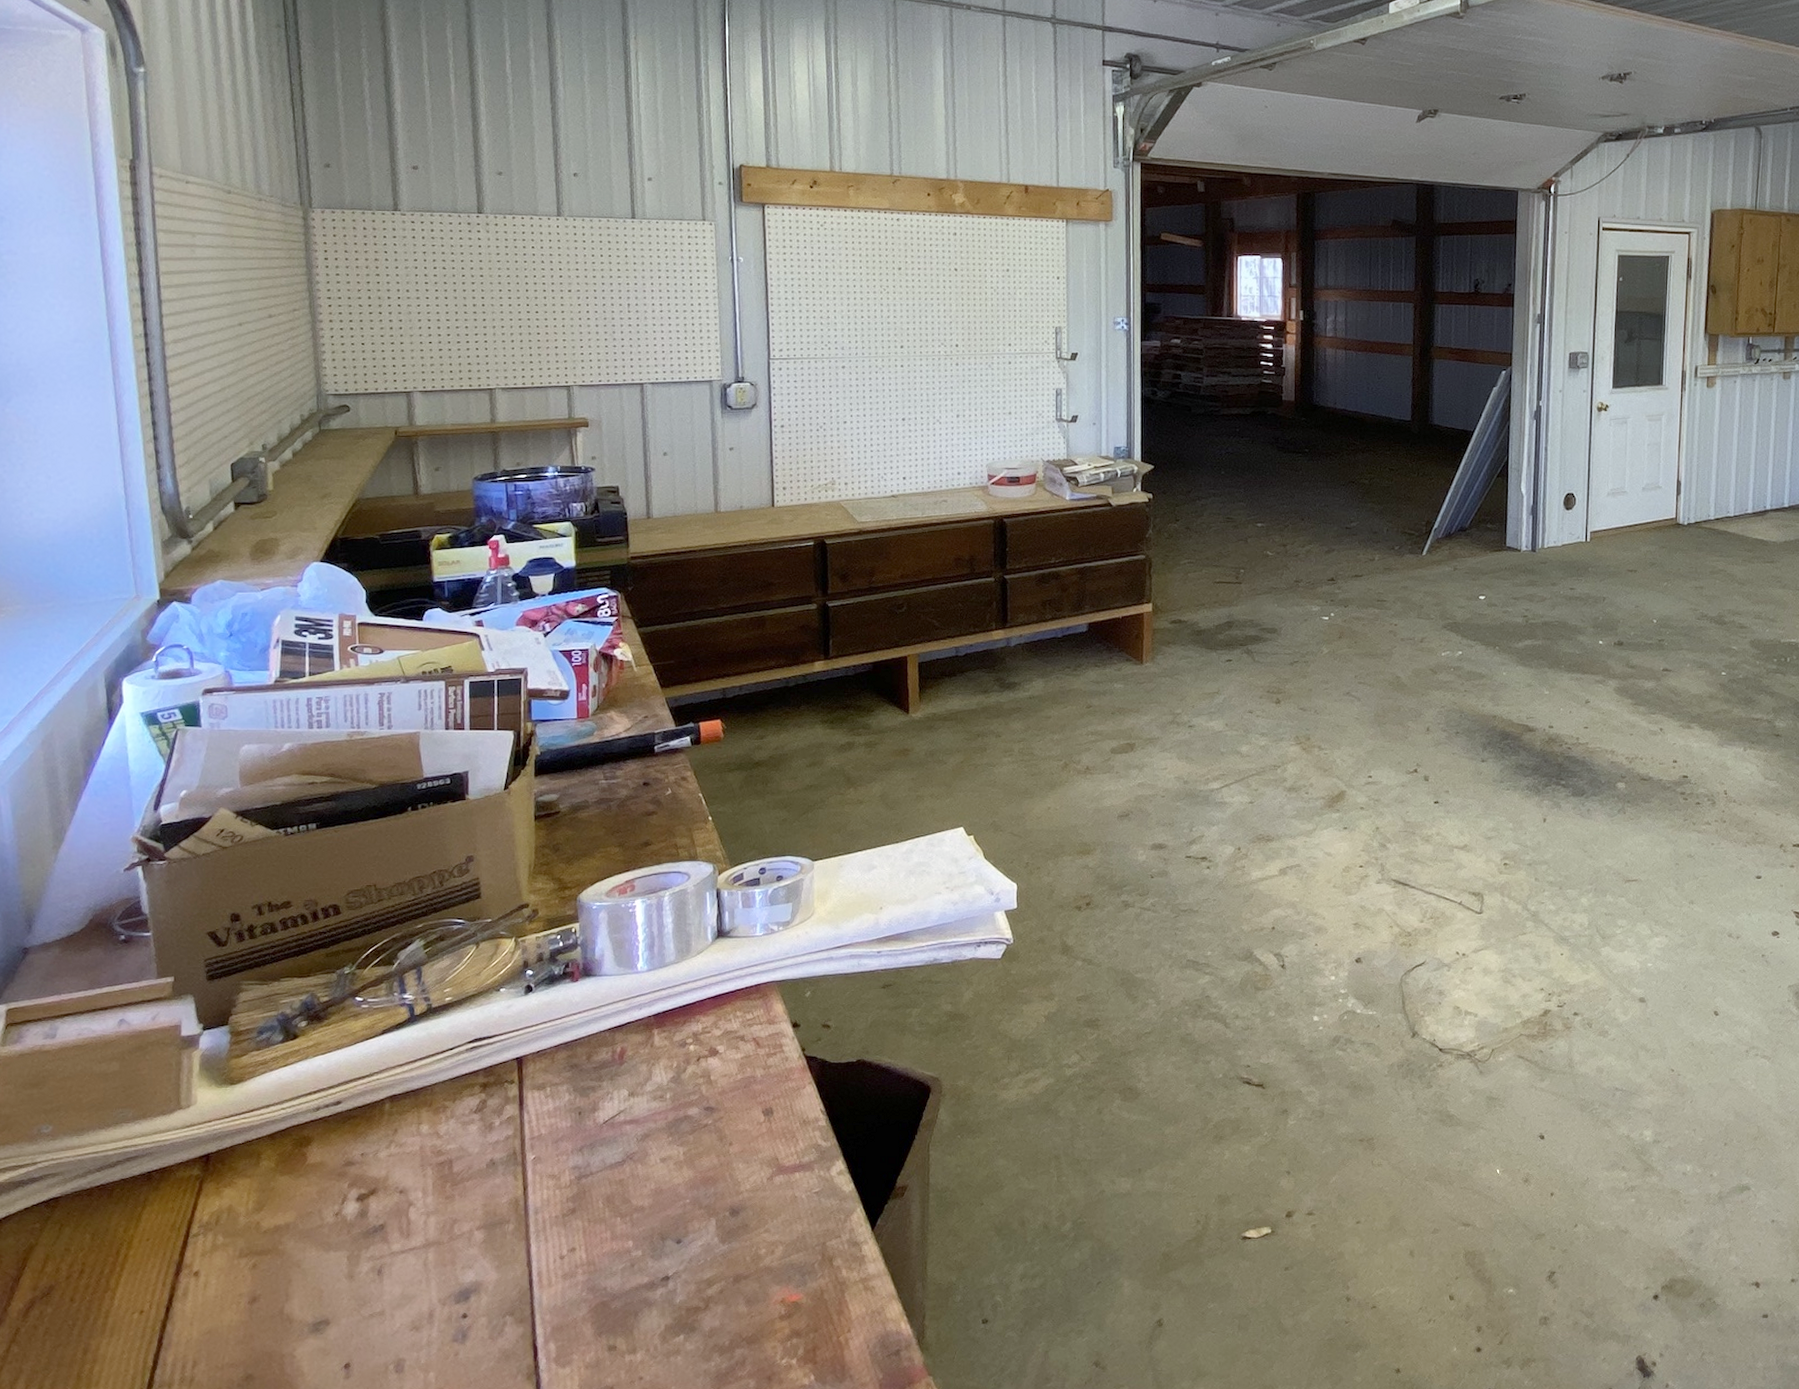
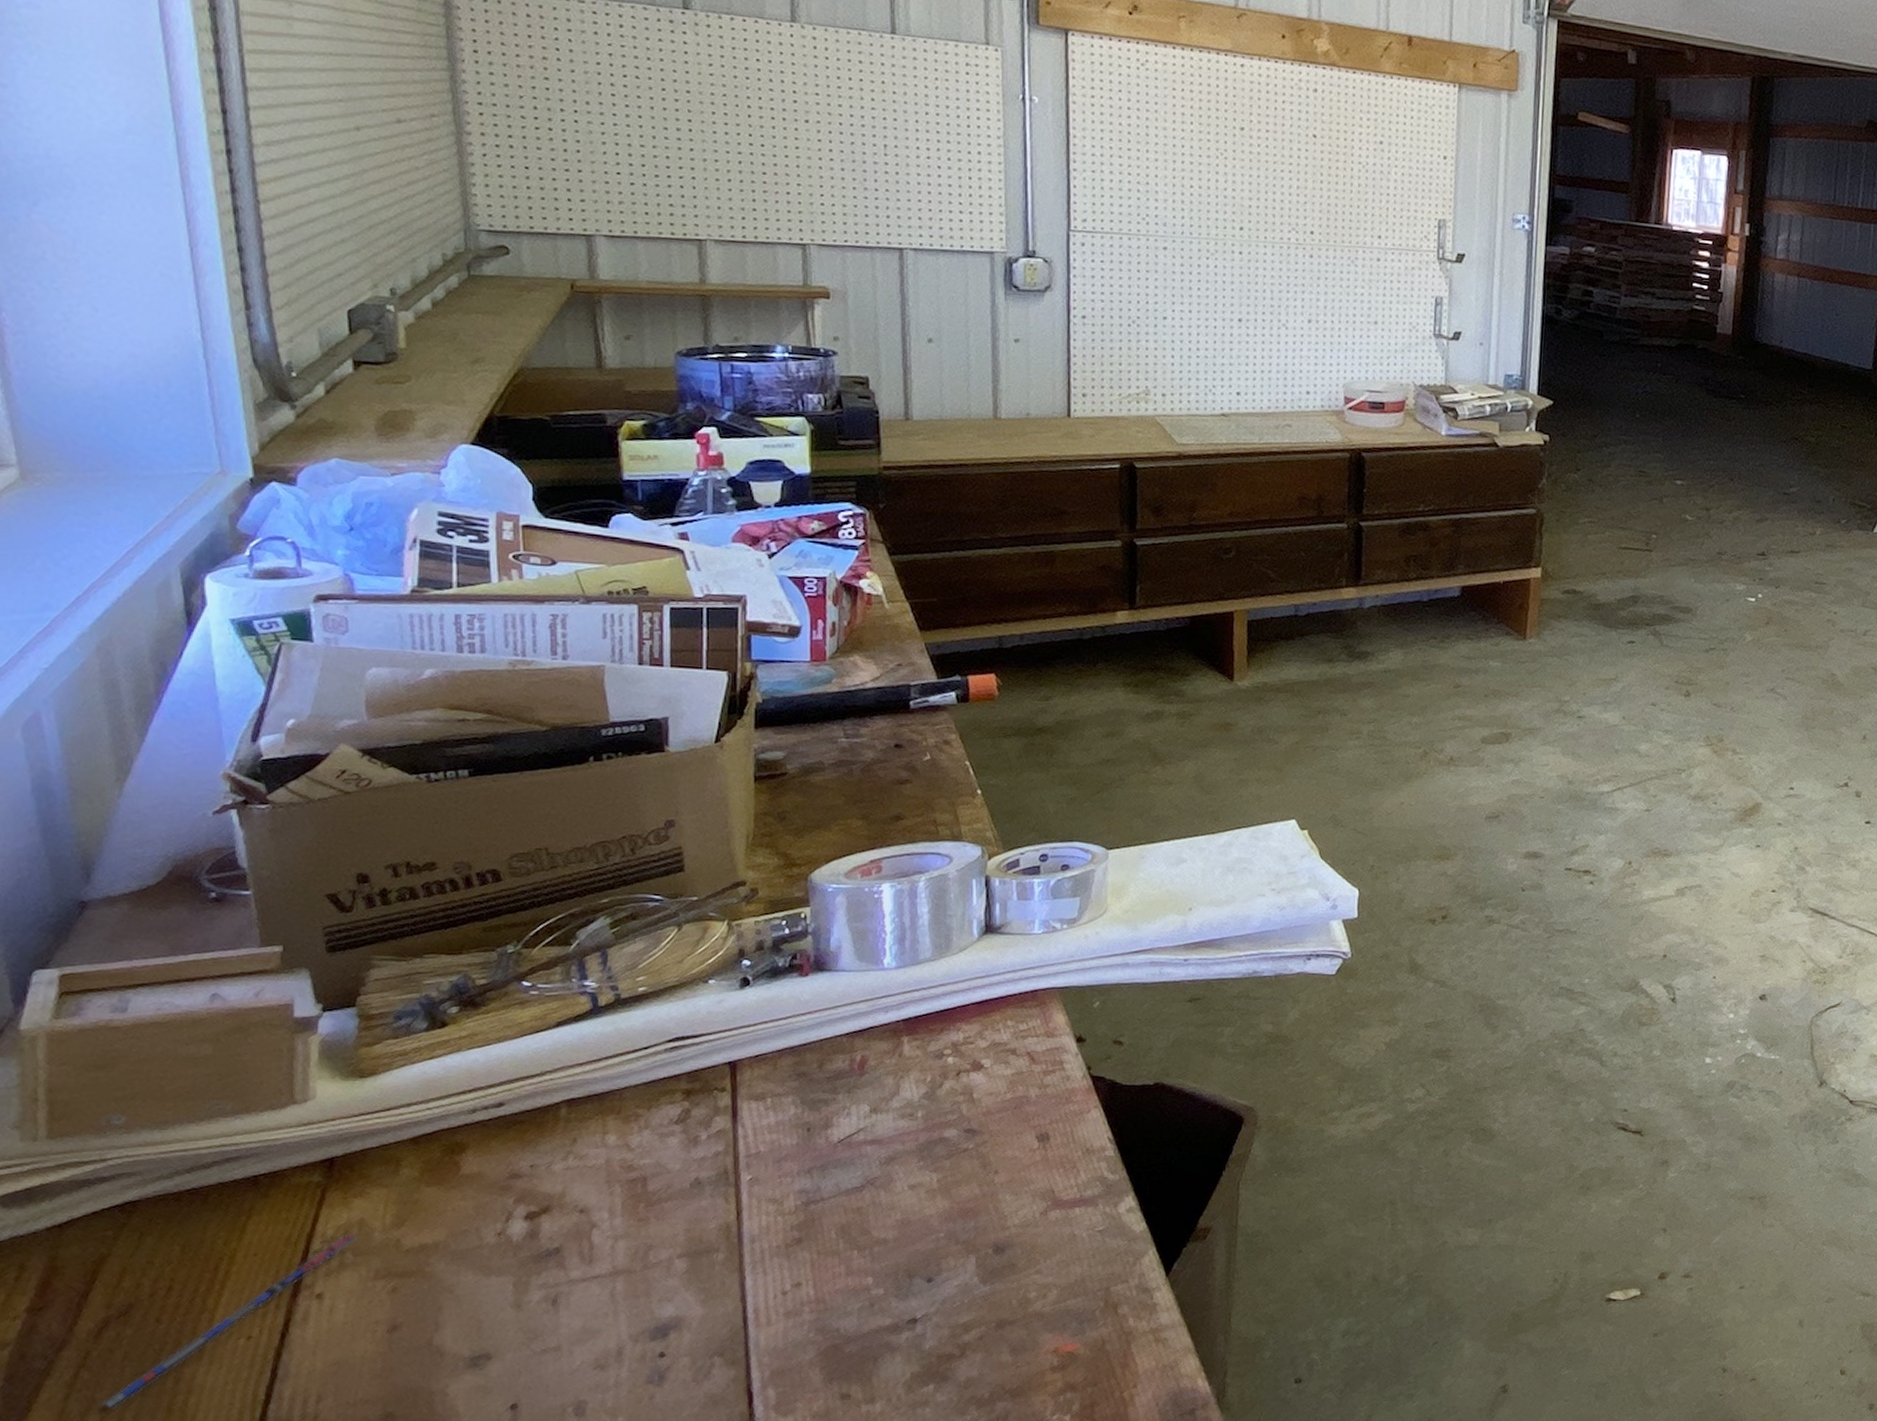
pen: none [25,1218,227,1379] -> present [99,1233,357,1410]

